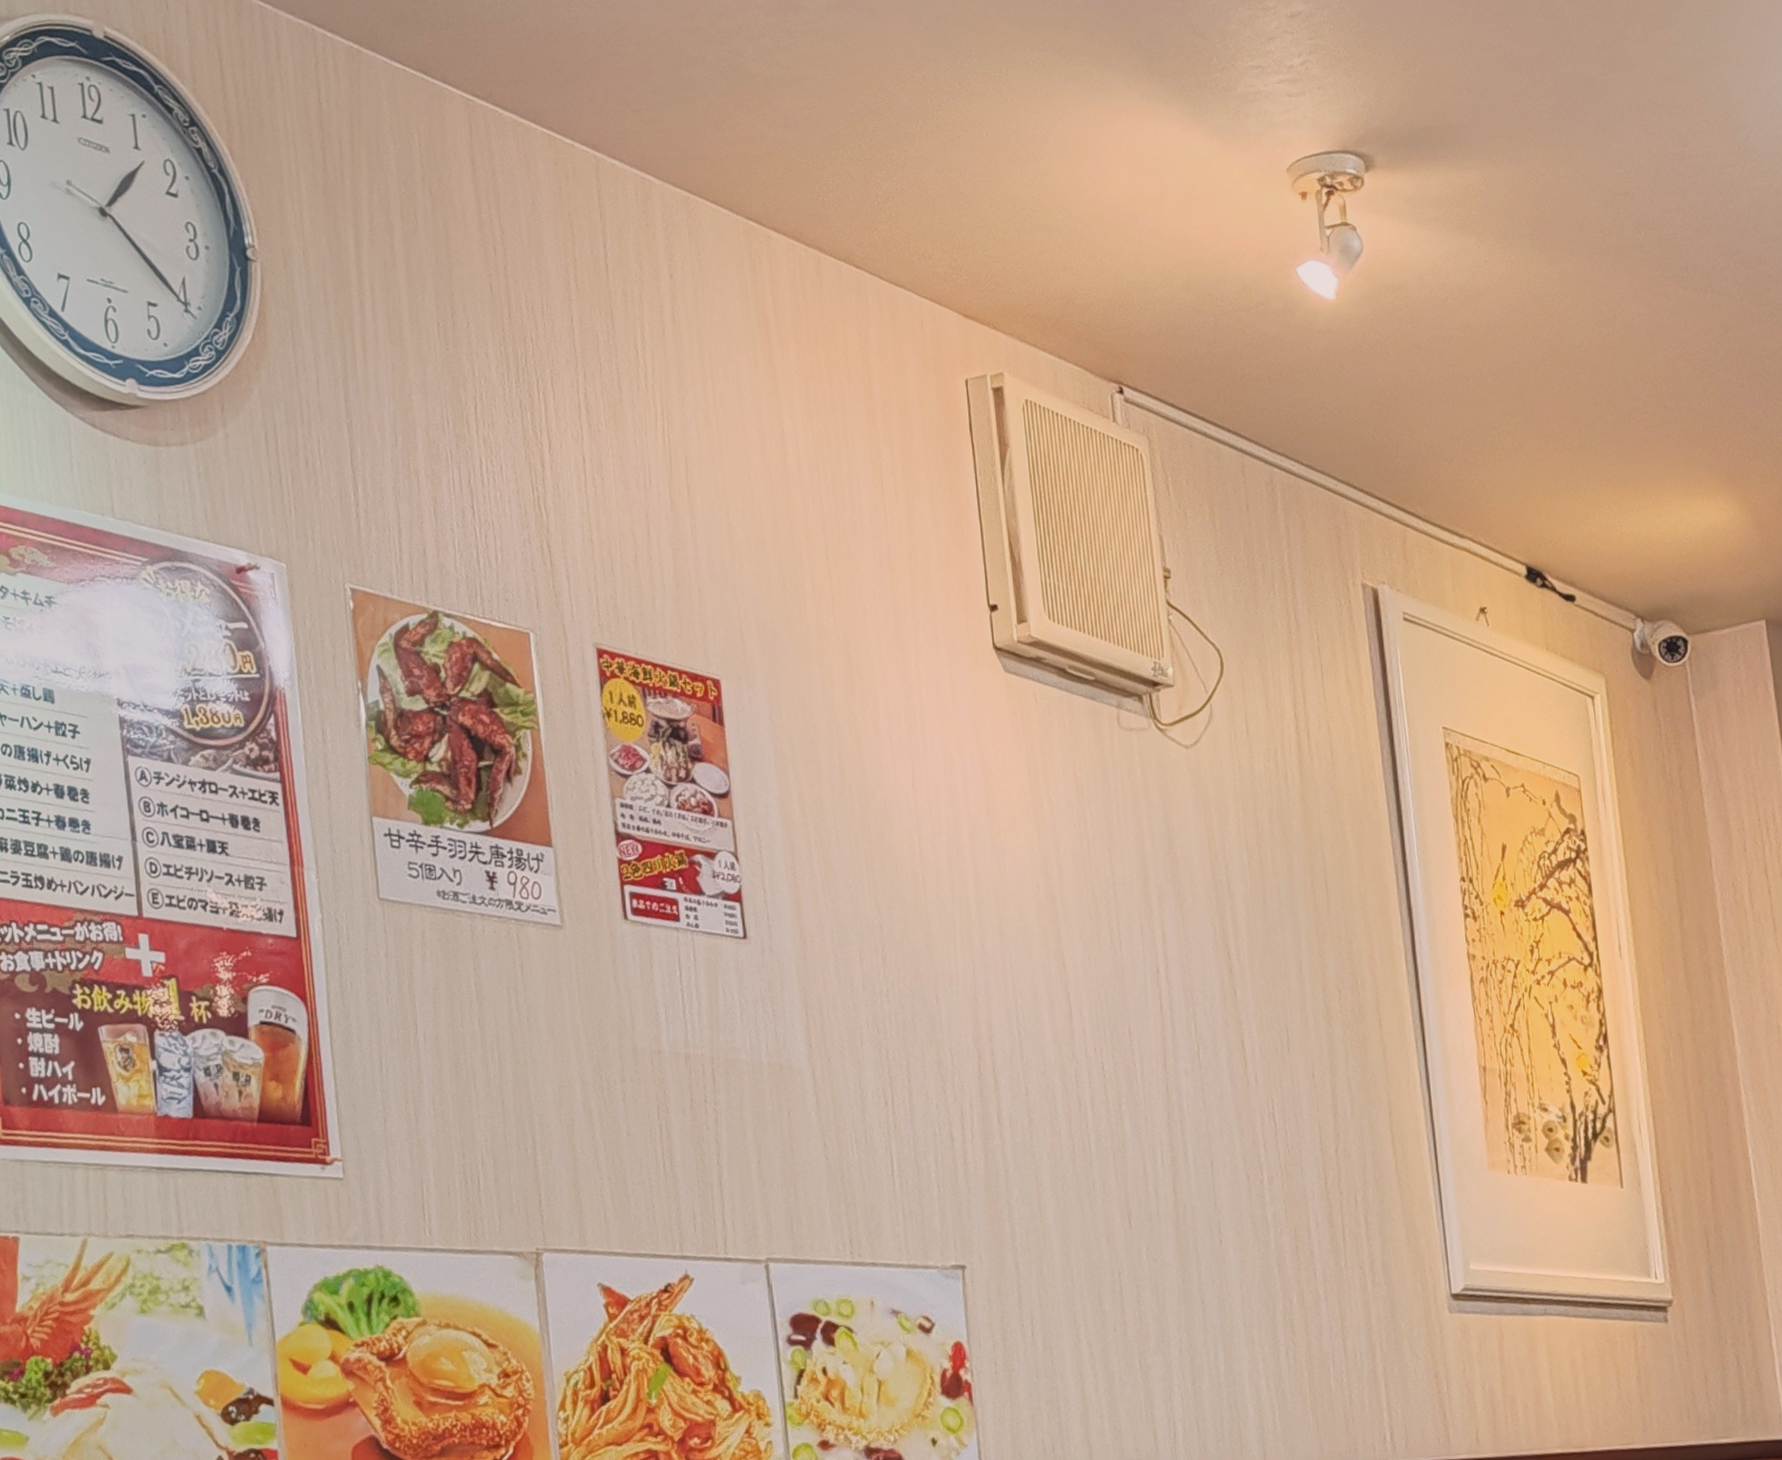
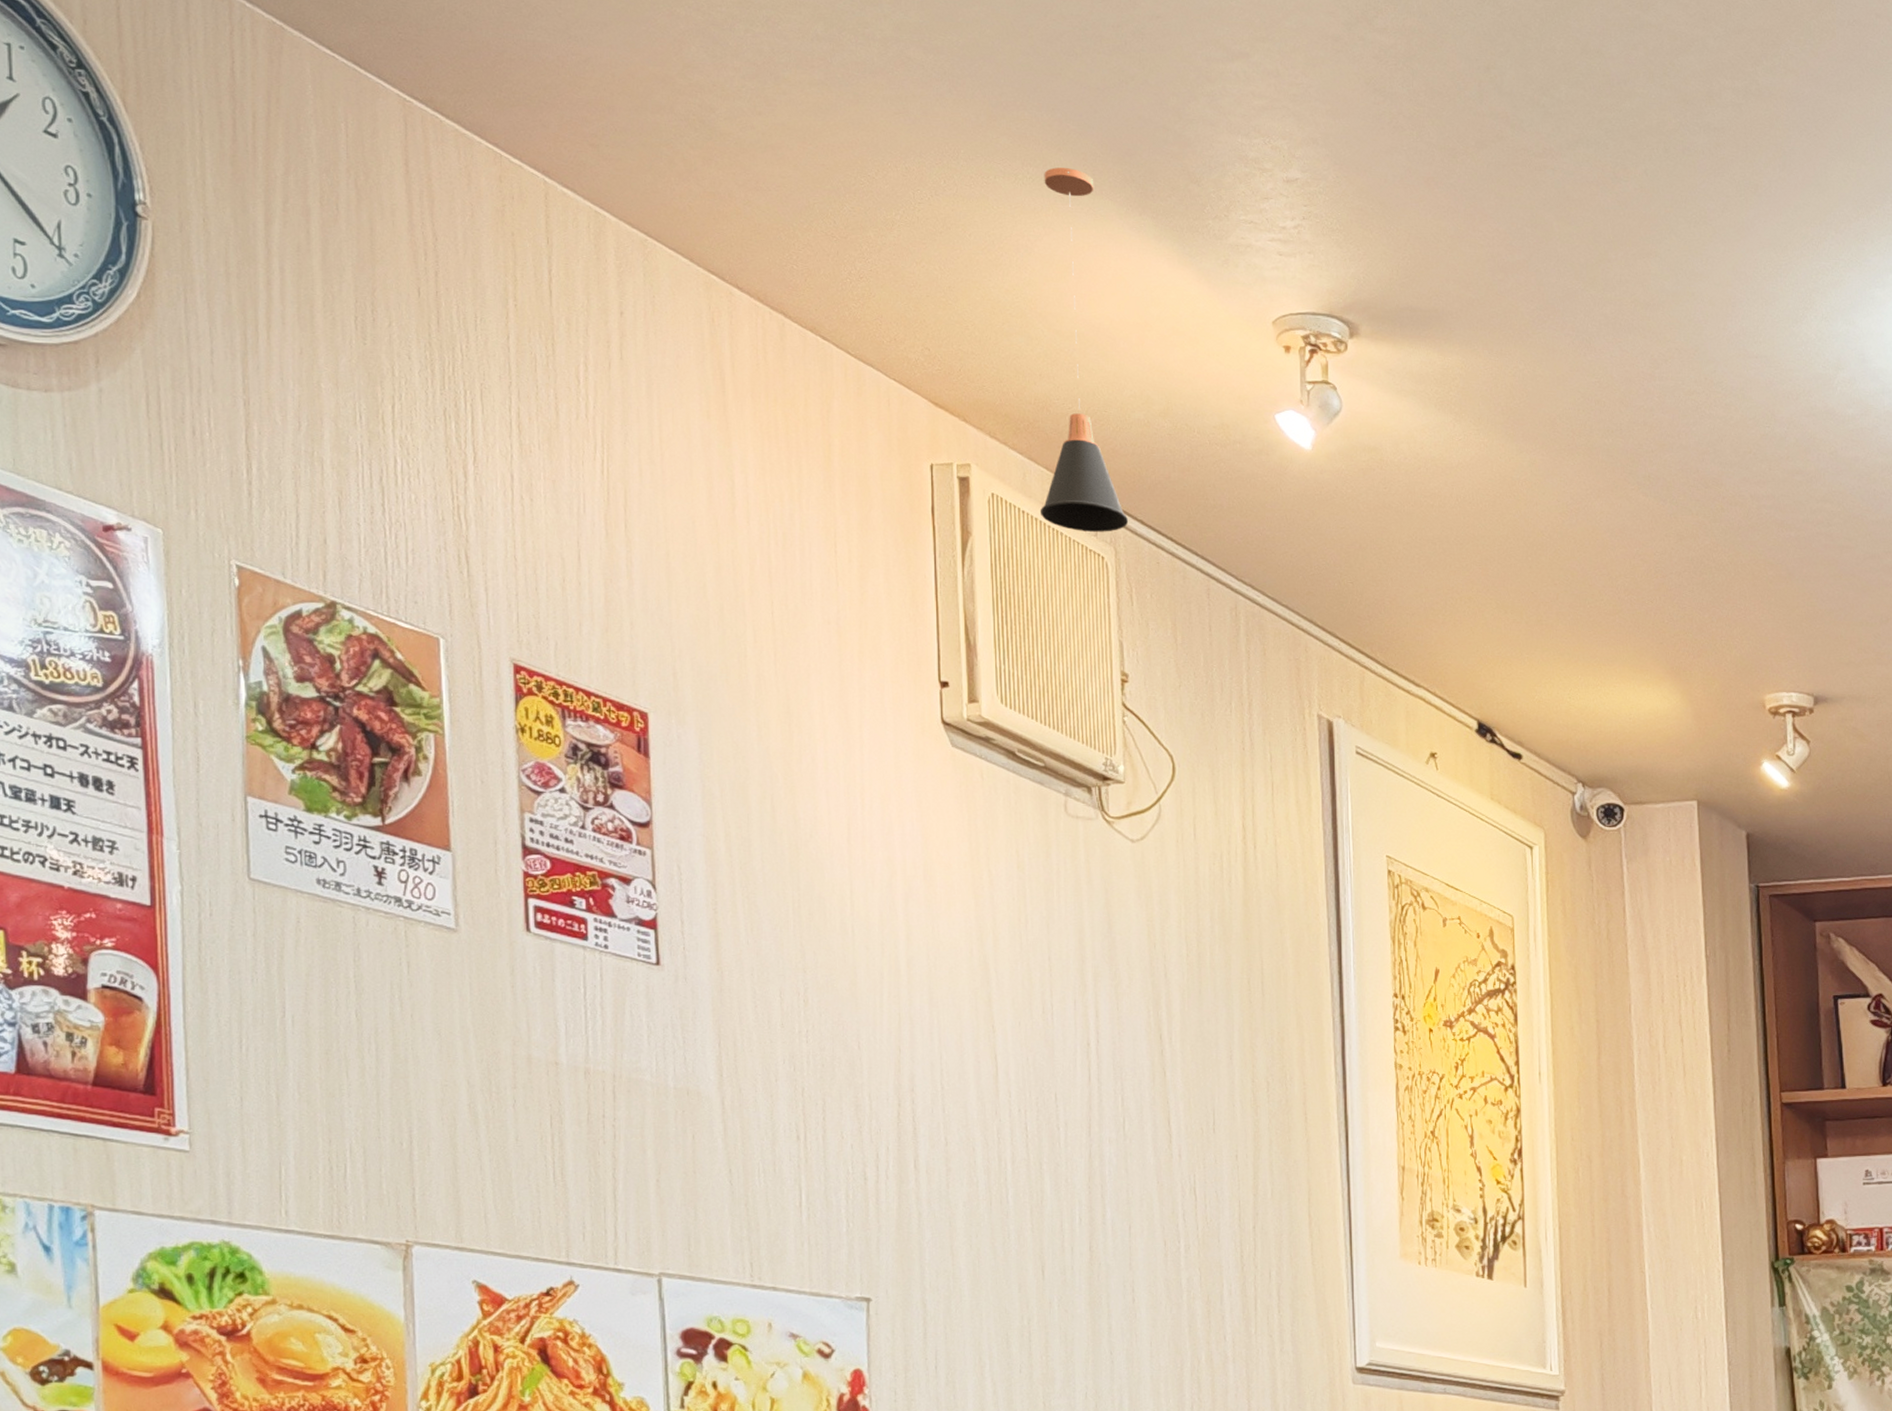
pendant lamp: none [1053,45,1160,426] -> present [1039,167,1129,532]

